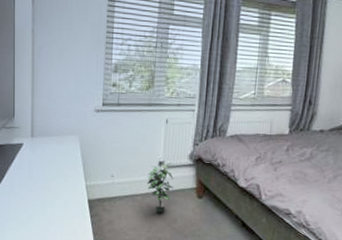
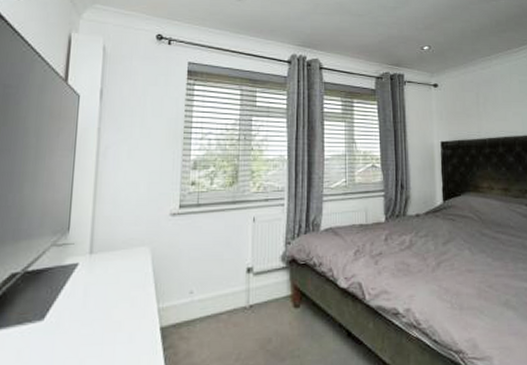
potted plant: present [146,162,174,213] -> none [233,267,266,333]

